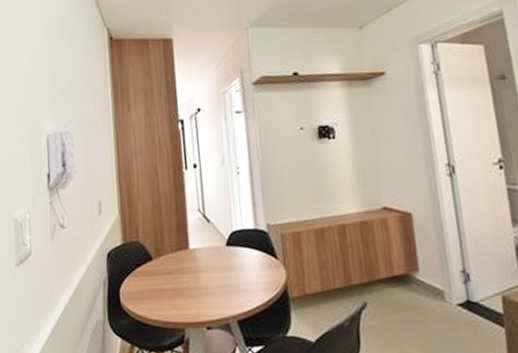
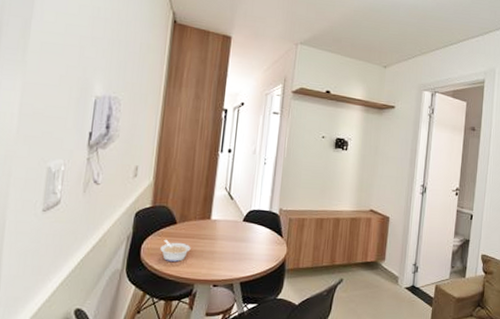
legume: none [140,280,173,306] -> present [160,240,191,263]

